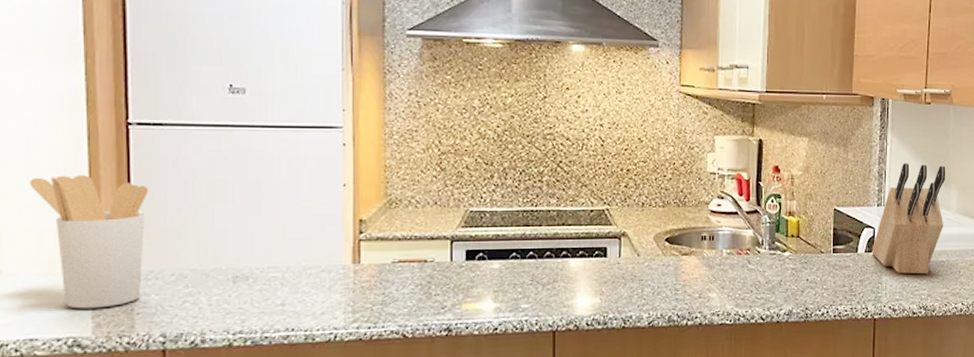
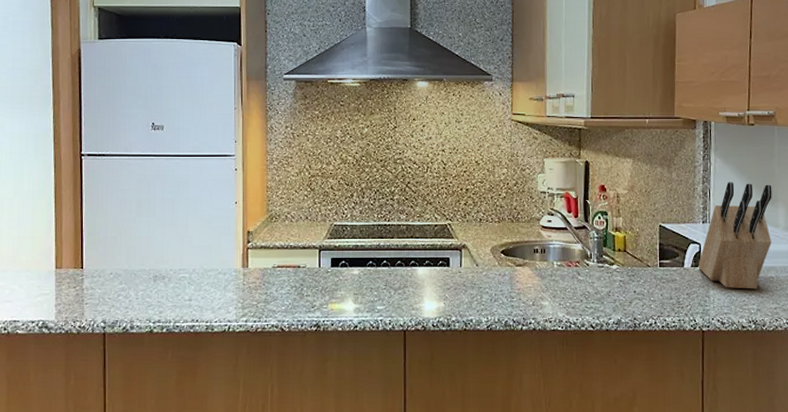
utensil holder: present [30,175,149,309] -> none [16,195,95,299]

